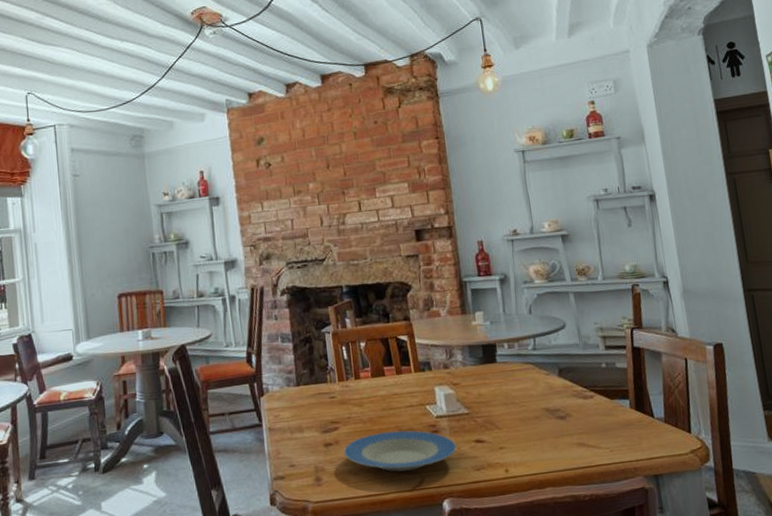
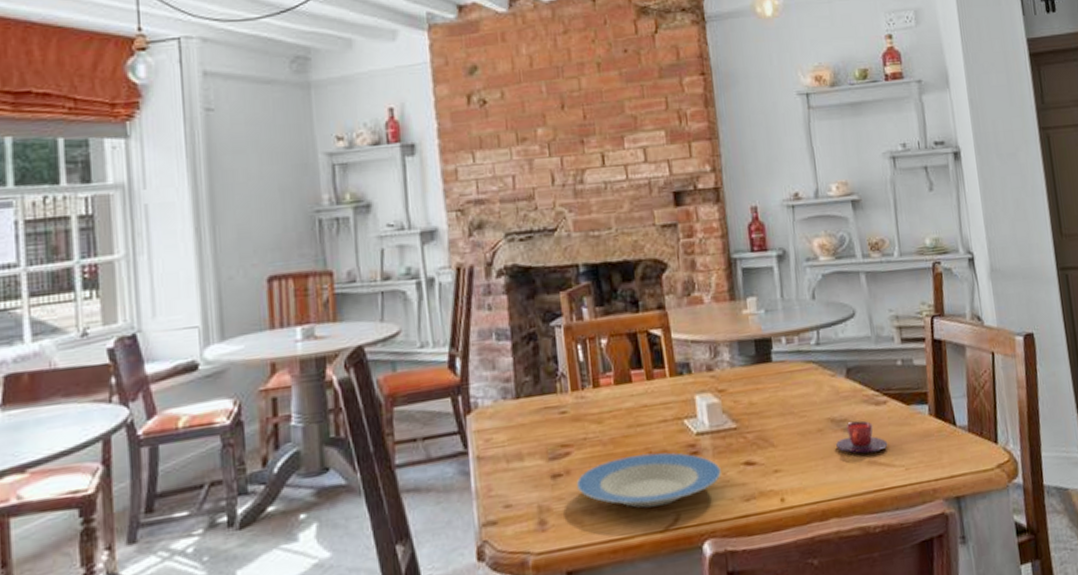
teacup: none [551,410,595,437] -> present [836,420,888,454]

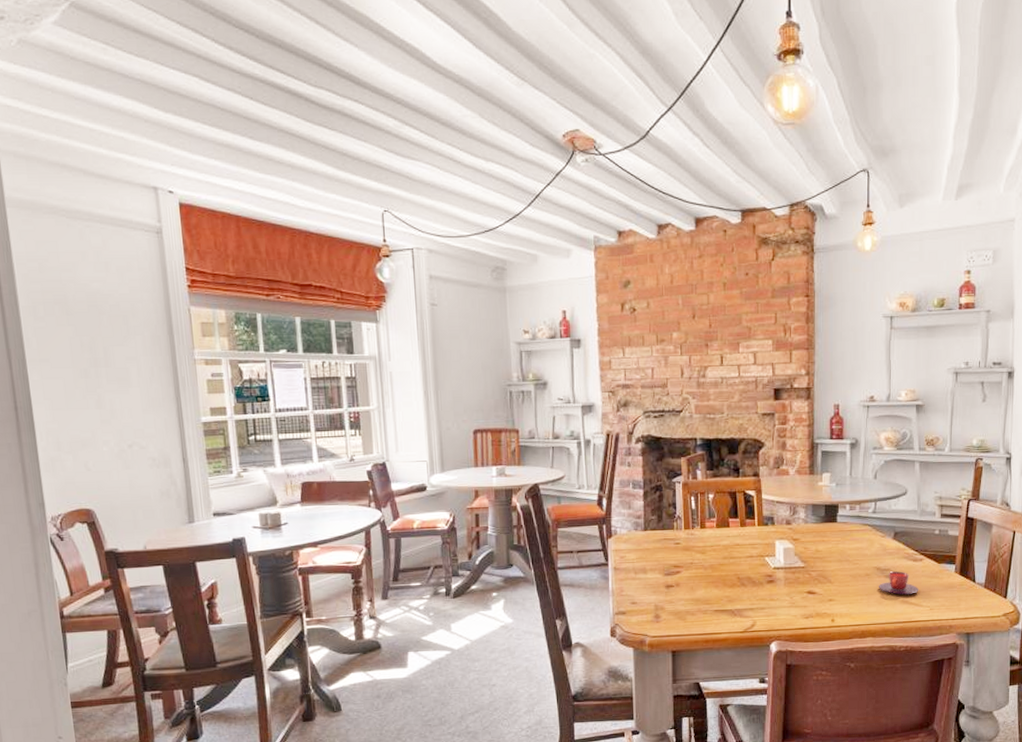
plate: present [576,452,722,508] -> none [683,578,789,615]

